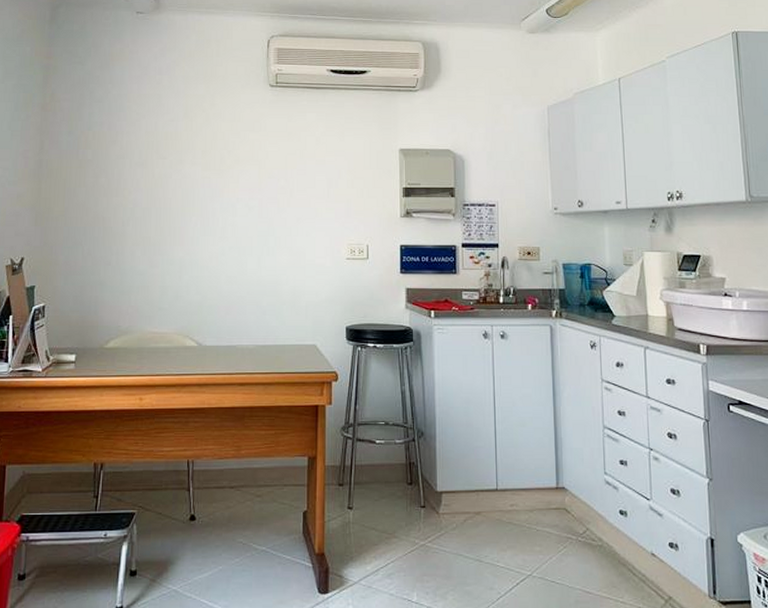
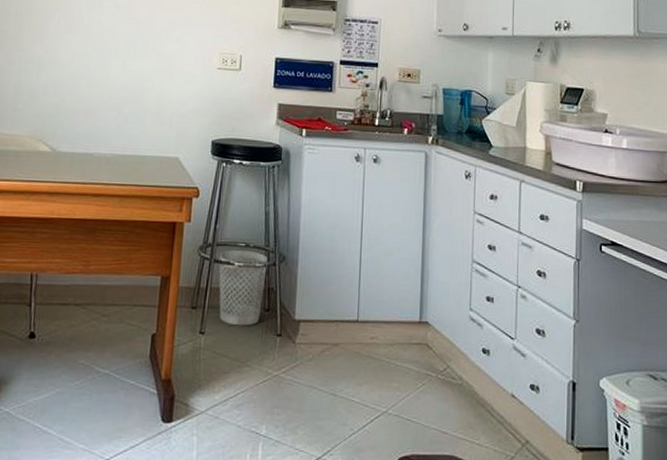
wastebasket: none [361,429,407,500] -> present [219,250,268,326]

